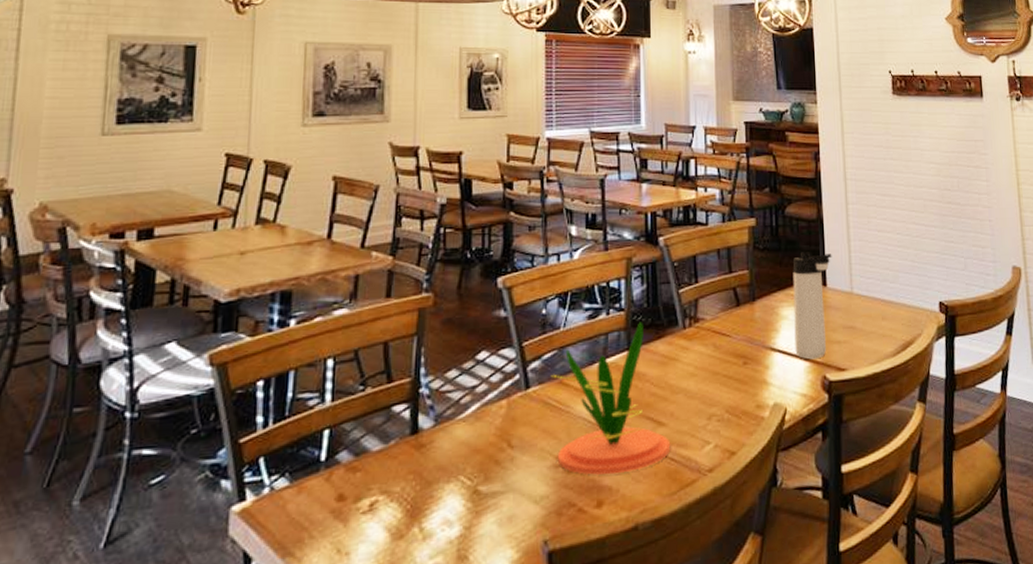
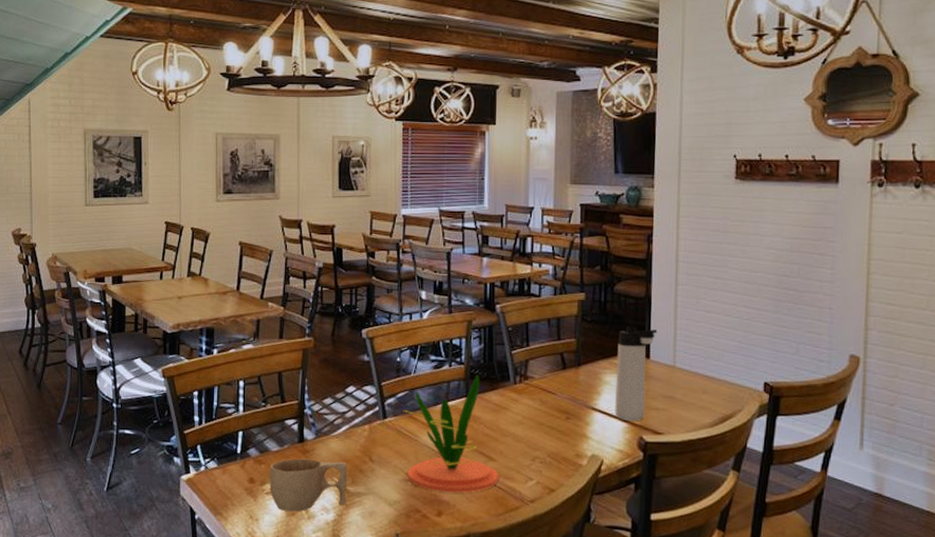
cup: none [367,453,478,535] -> present [269,458,347,512]

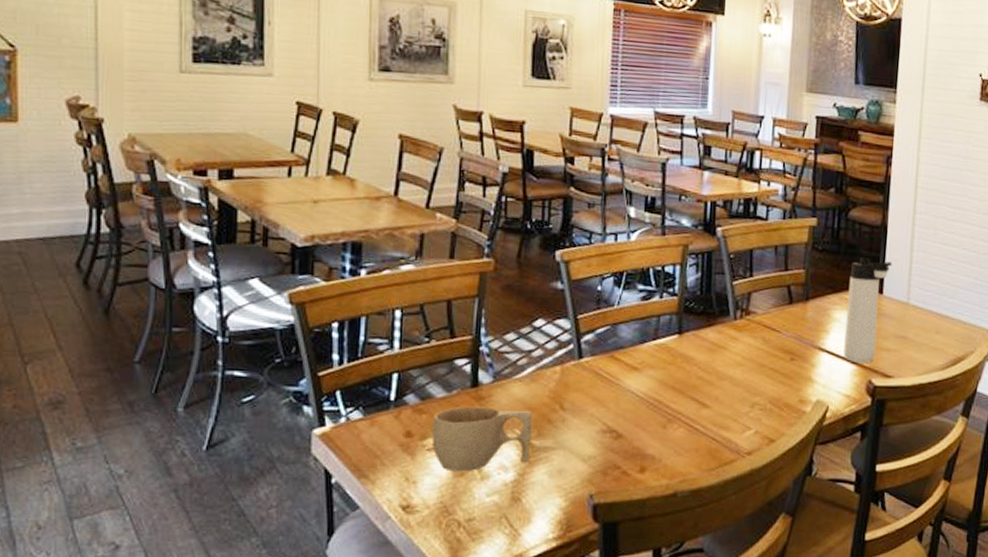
plant: present [403,375,499,493] -> none [602,308,713,446]

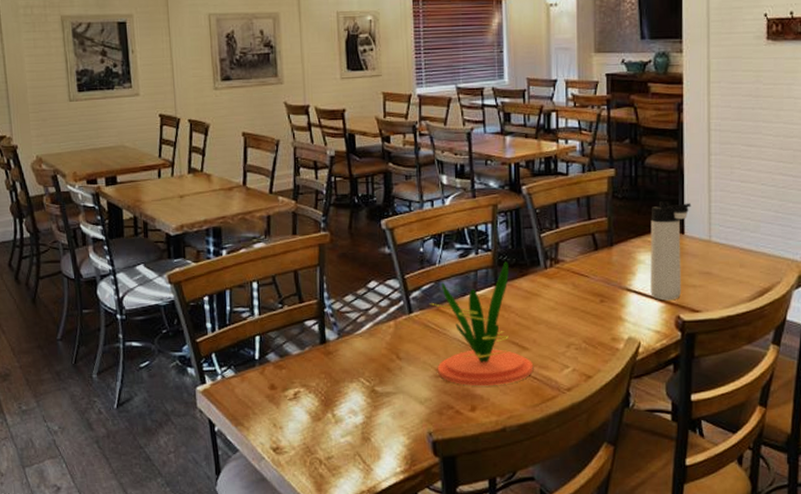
cup: present [432,406,533,472] -> none [291,360,375,417]
plant: none [602,308,713,446] -> present [429,261,534,386]

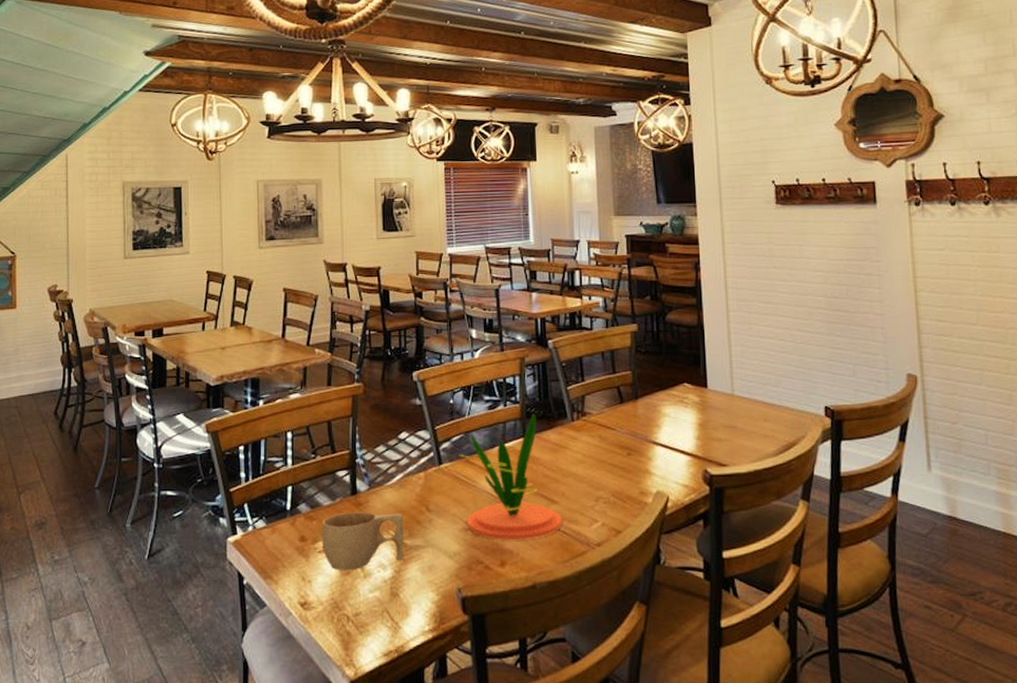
cup: none [291,360,375,417] -> present [321,512,404,571]
thermos bottle: present [650,201,691,300] -> none [674,356,713,453]

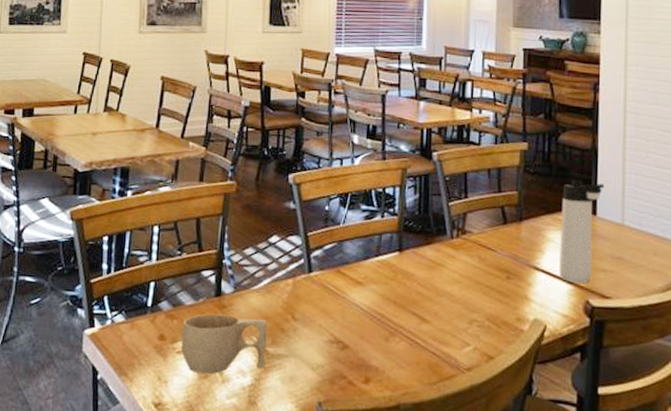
plant: present [458,413,563,541] -> none [330,227,433,358]
thermos bottle: none [674,356,713,453] -> present [559,180,605,283]

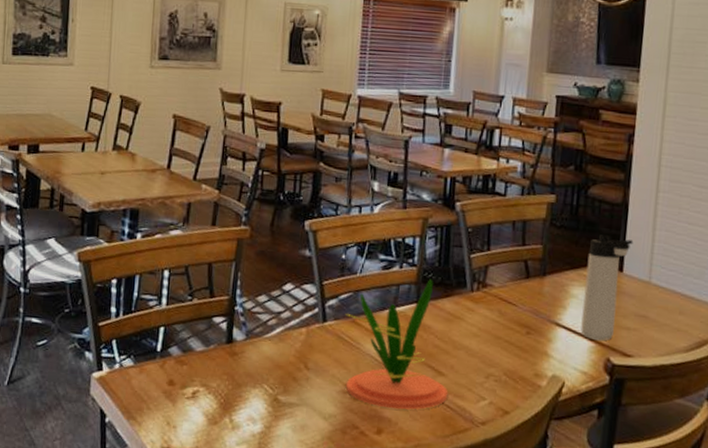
cup: present [181,314,268,375] -> none [191,361,280,421]
plant: none [330,227,433,358] -> present [345,279,449,410]

